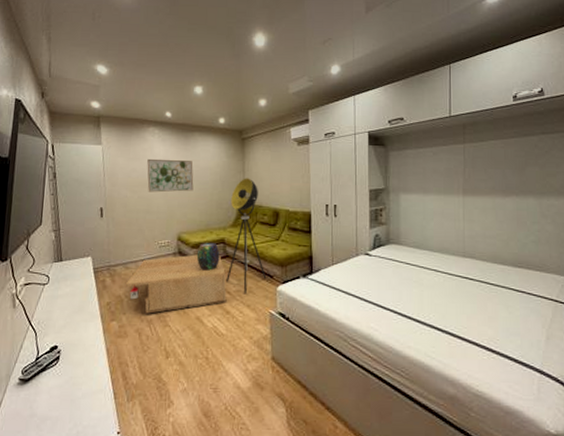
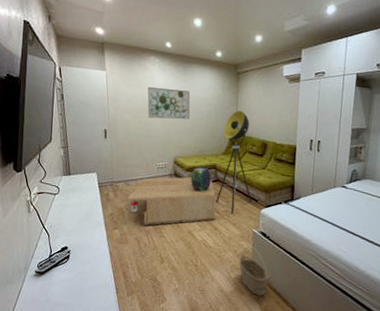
basket: none [255,330,293,391] -> present [238,246,270,297]

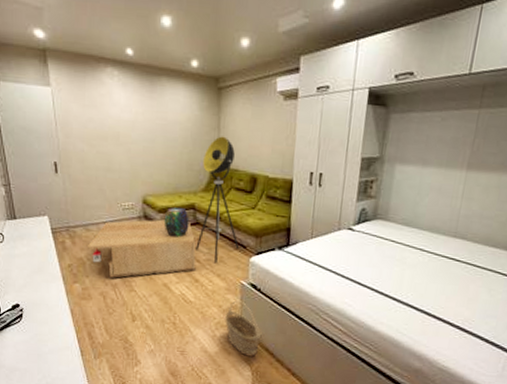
wall art: present [147,86,191,120] -> none [106,106,161,149]

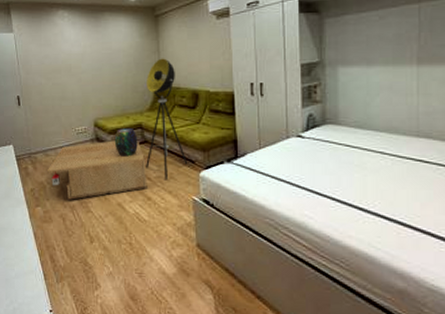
basket: present [224,300,262,357] -> none [179,217,220,278]

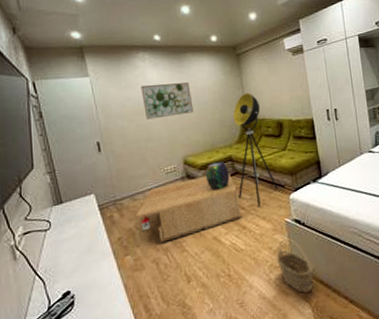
wall art: none [59,43,107,78] -> present [141,82,194,120]
basket: none [179,217,220,278] -> present [276,238,315,294]

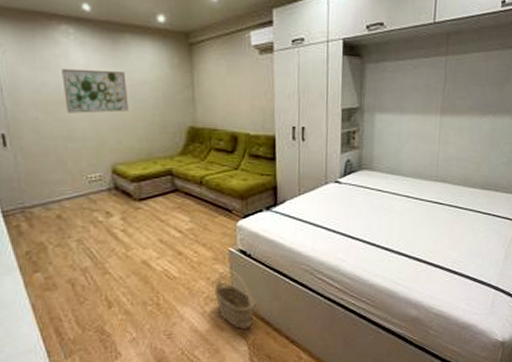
coffee table: present [135,173,242,243] -> none [47,189,178,261]
decorative urn: present [205,162,230,191] -> none [138,175,167,208]
floor lamp: present [233,93,278,206] -> none [177,94,225,231]

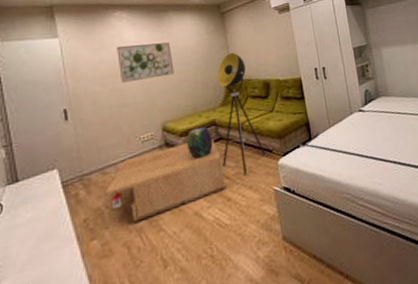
coffee table: none [47,189,178,261] -> present [104,139,226,222]
decorative urn: none [138,175,167,208] -> present [186,127,213,159]
floor lamp: none [177,94,225,231] -> present [217,52,266,175]
basket: present [213,270,256,330] -> none [264,209,307,272]

